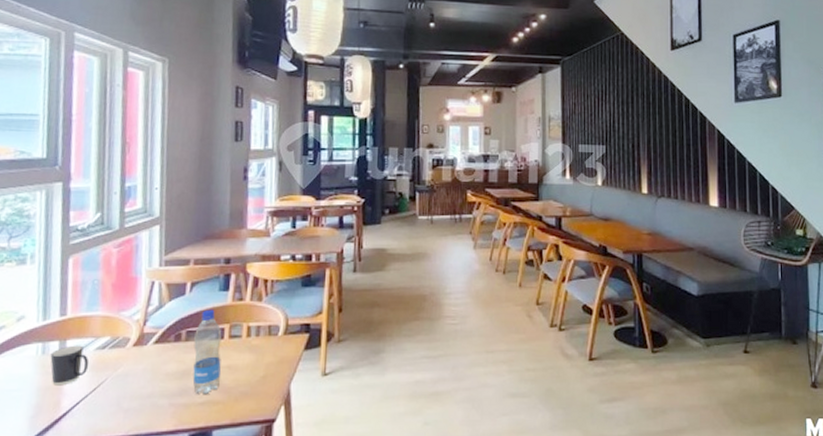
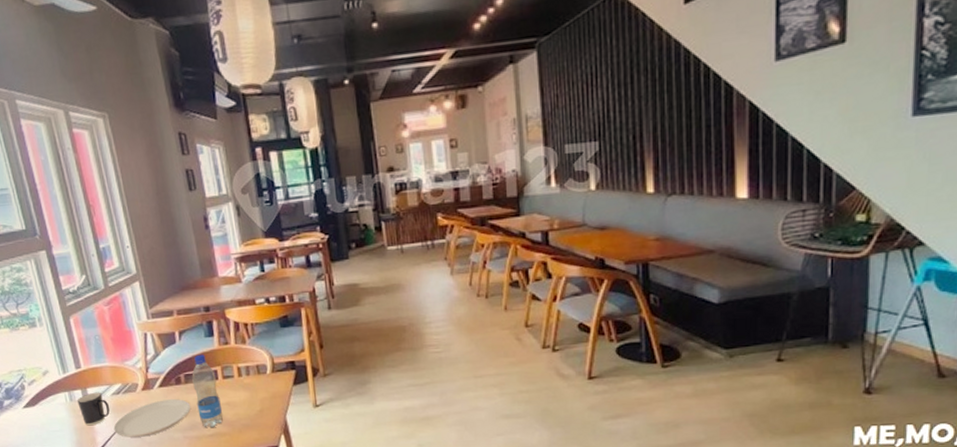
plate: none [86,359,186,402] -> present [113,399,191,437]

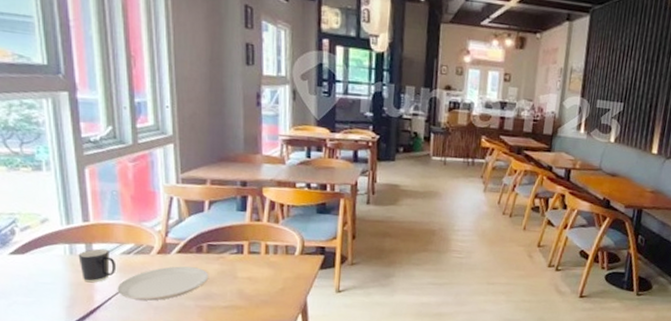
bottle: present [192,354,223,428] -> none [215,226,243,300]

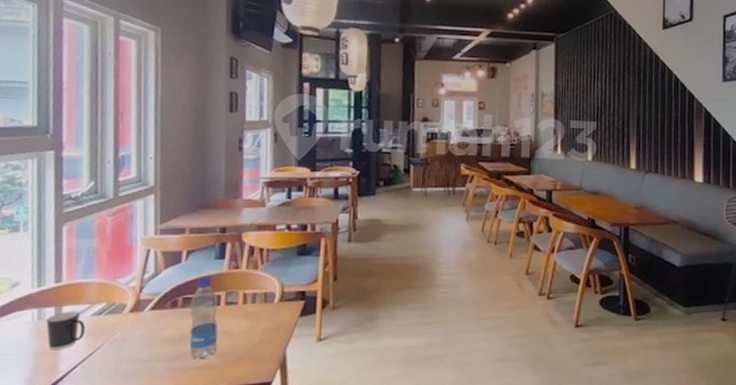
plate: present [117,266,209,301] -> none [84,324,183,366]
bottle: none [215,226,243,300] -> present [189,277,218,359]

